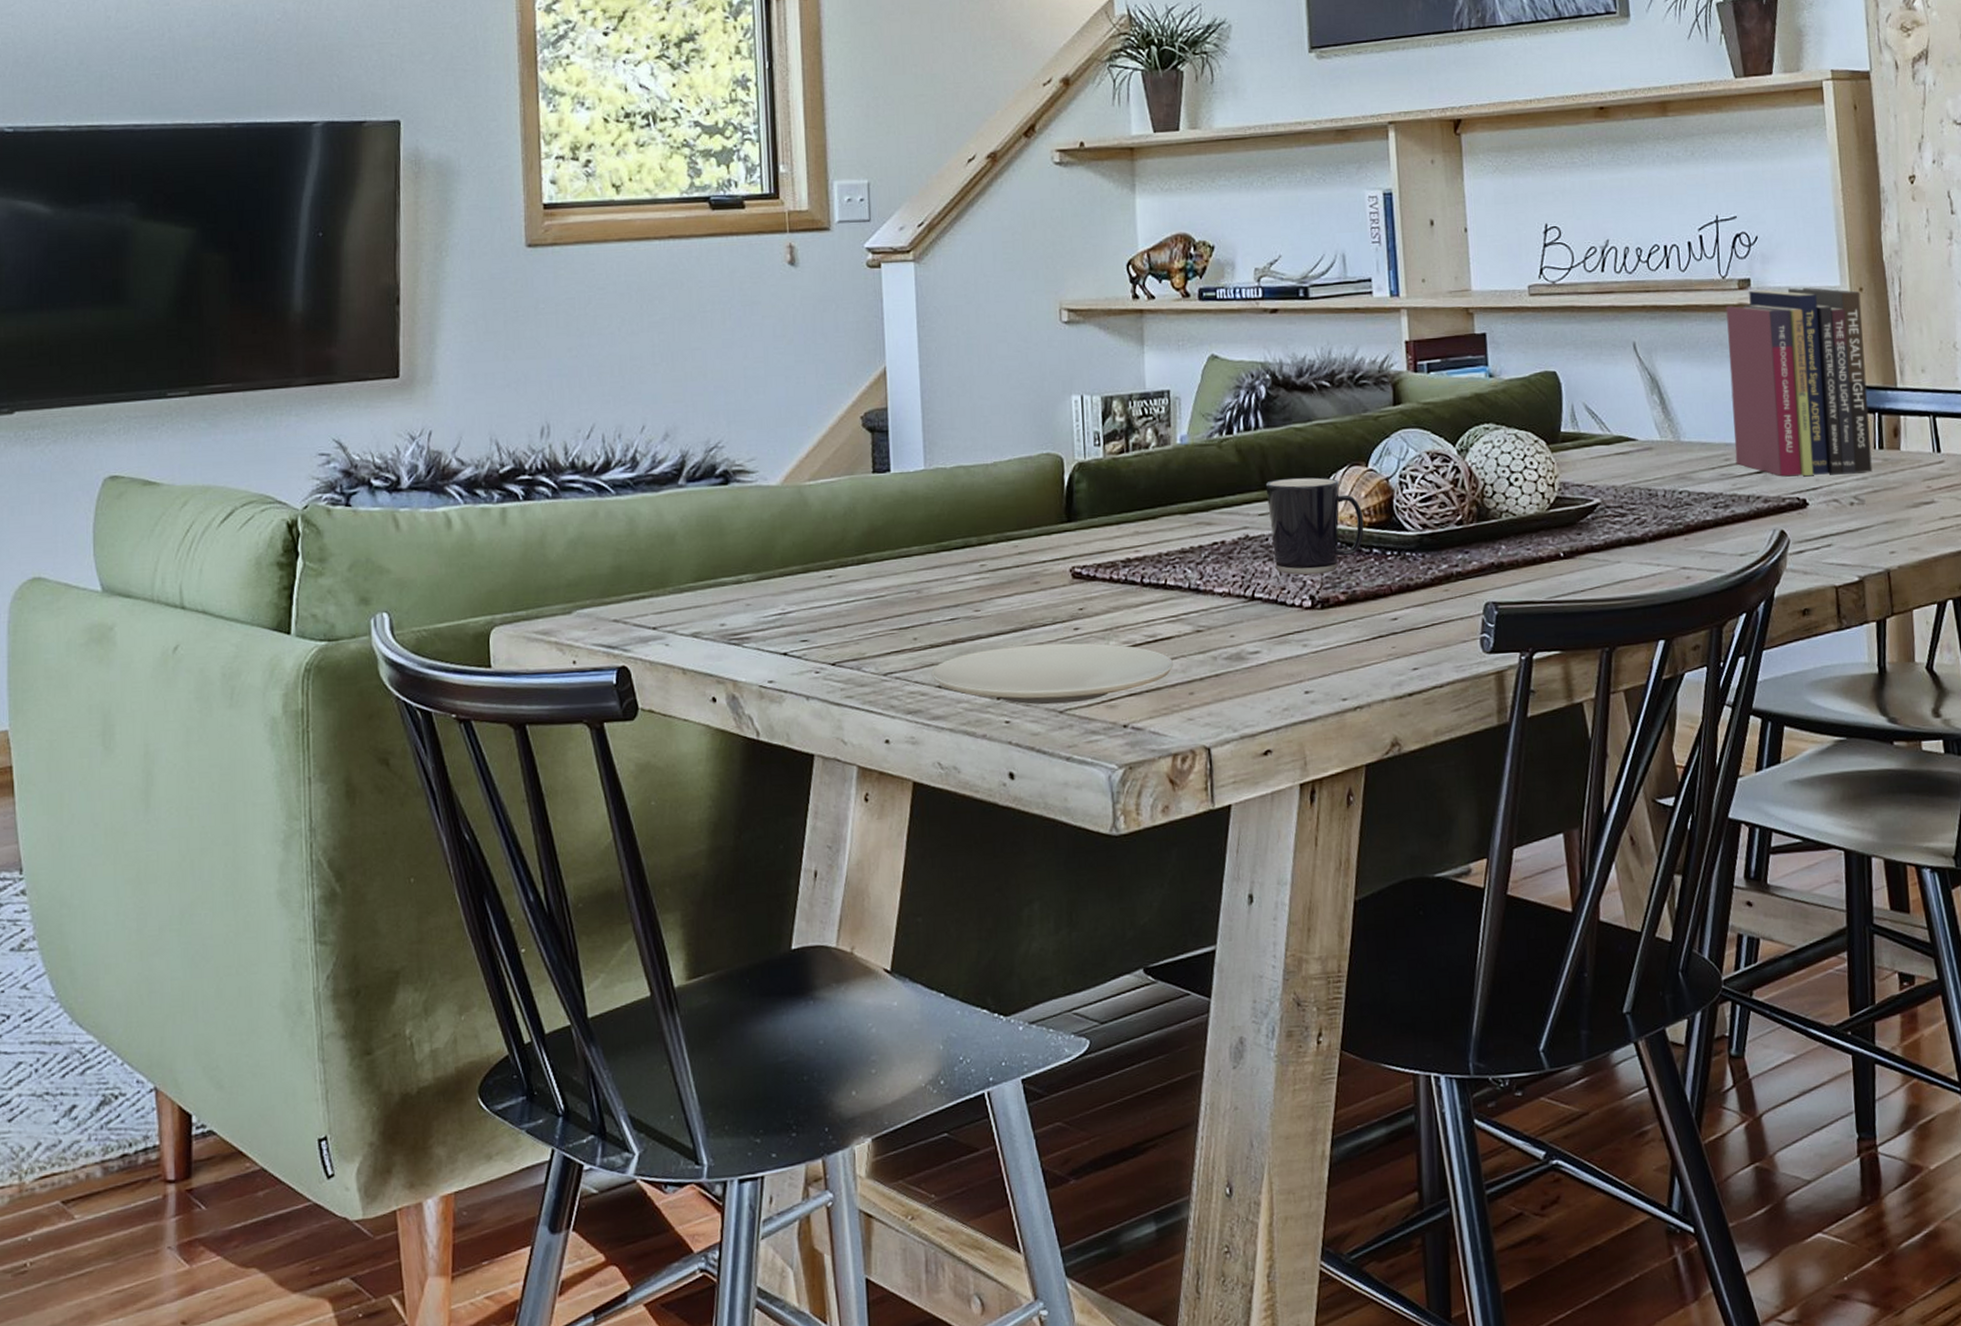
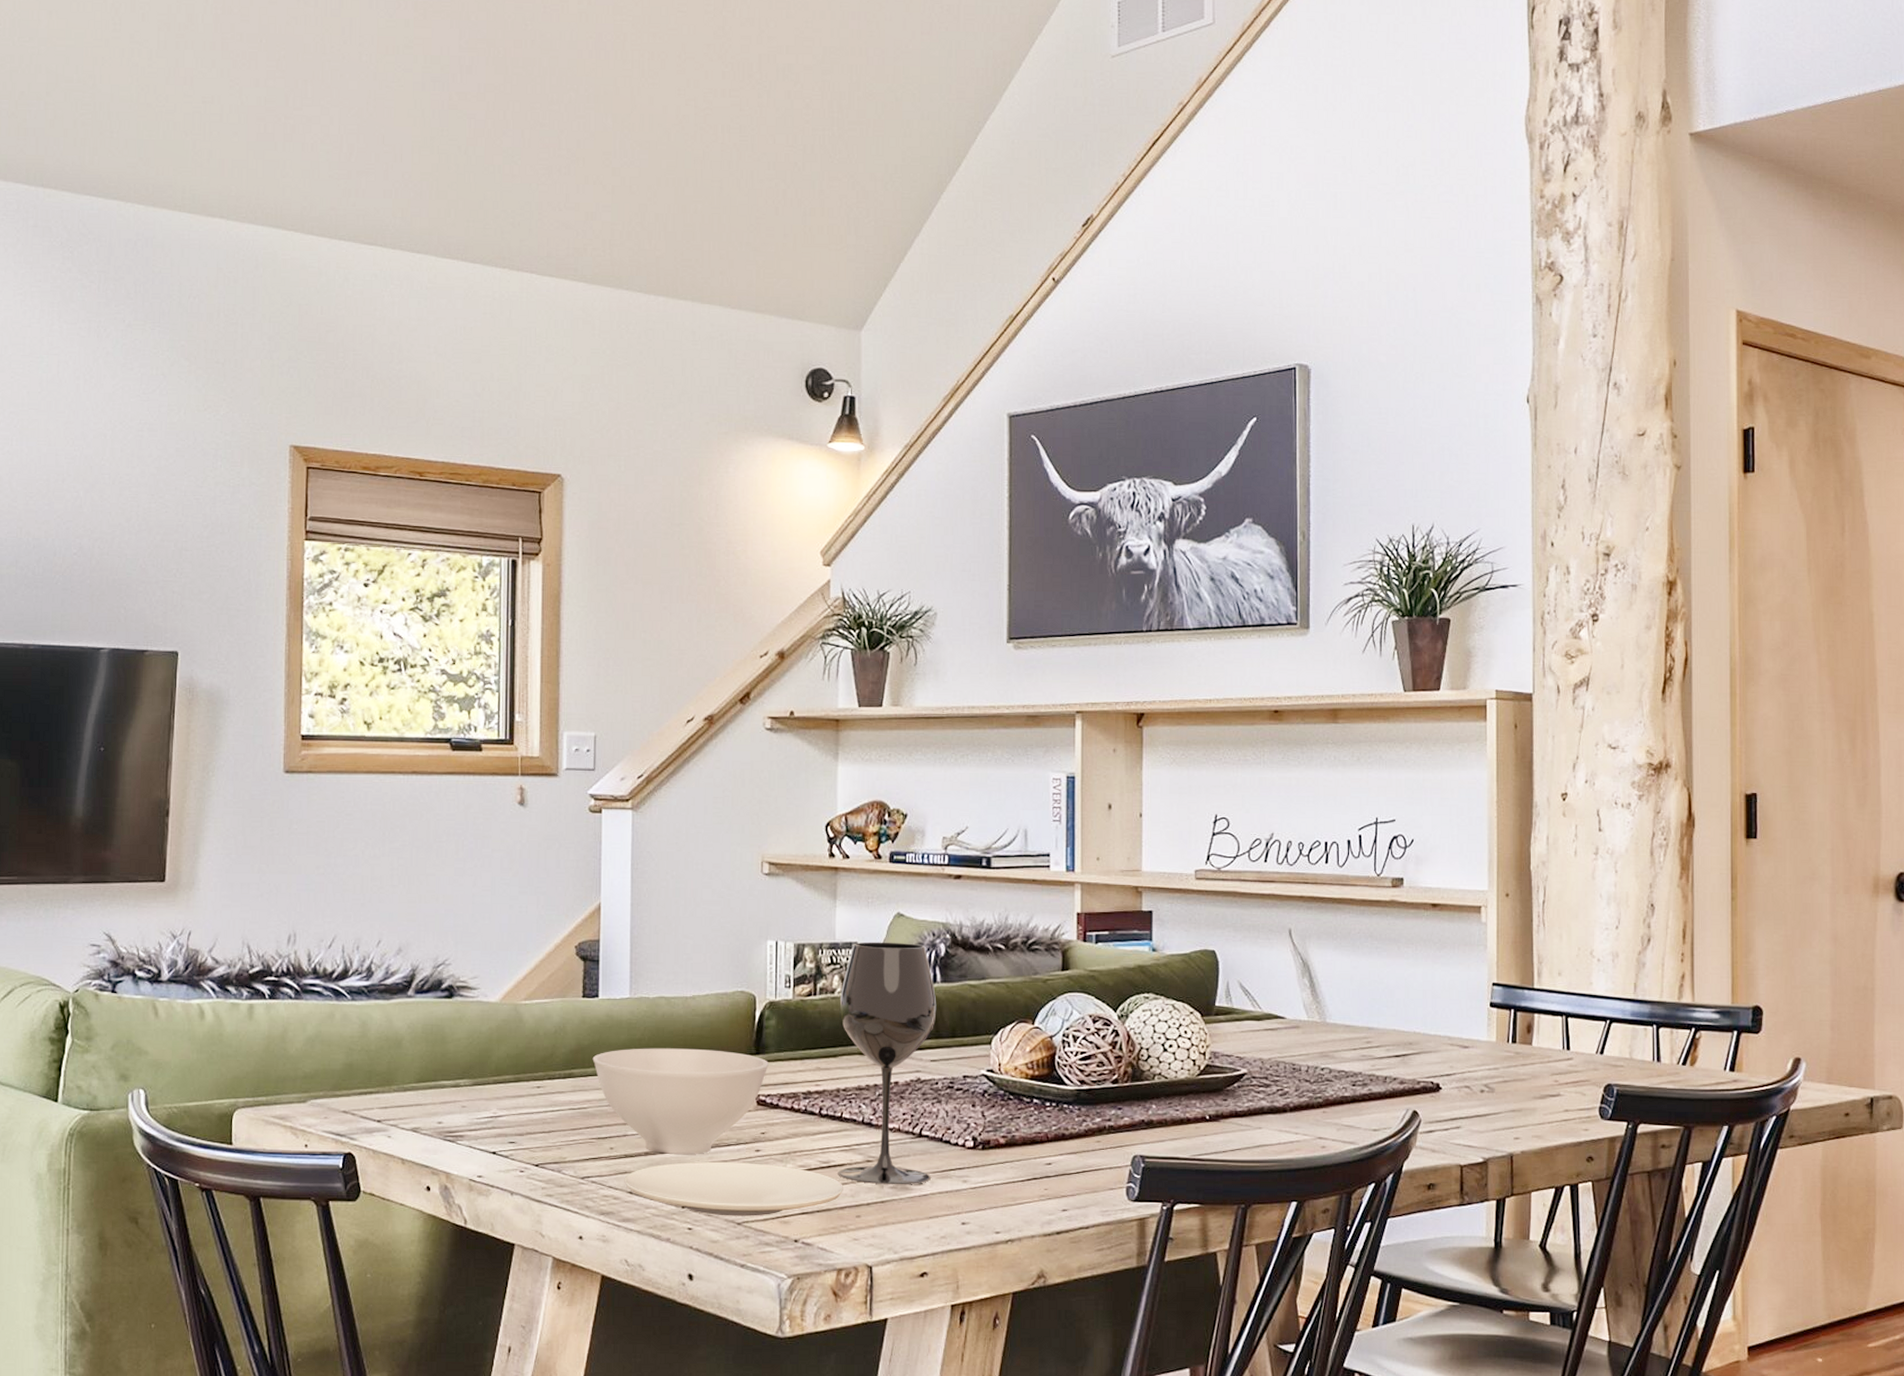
bowl: none [887,520,1082,641] -> present [592,1048,769,1154]
wineglass: none [1155,387,1269,656] -> present [838,942,937,1185]
mug: present [1265,477,1364,576] -> none [939,1029,1027,1119]
books: present [1726,287,1873,477] -> none [1376,889,1506,1064]

